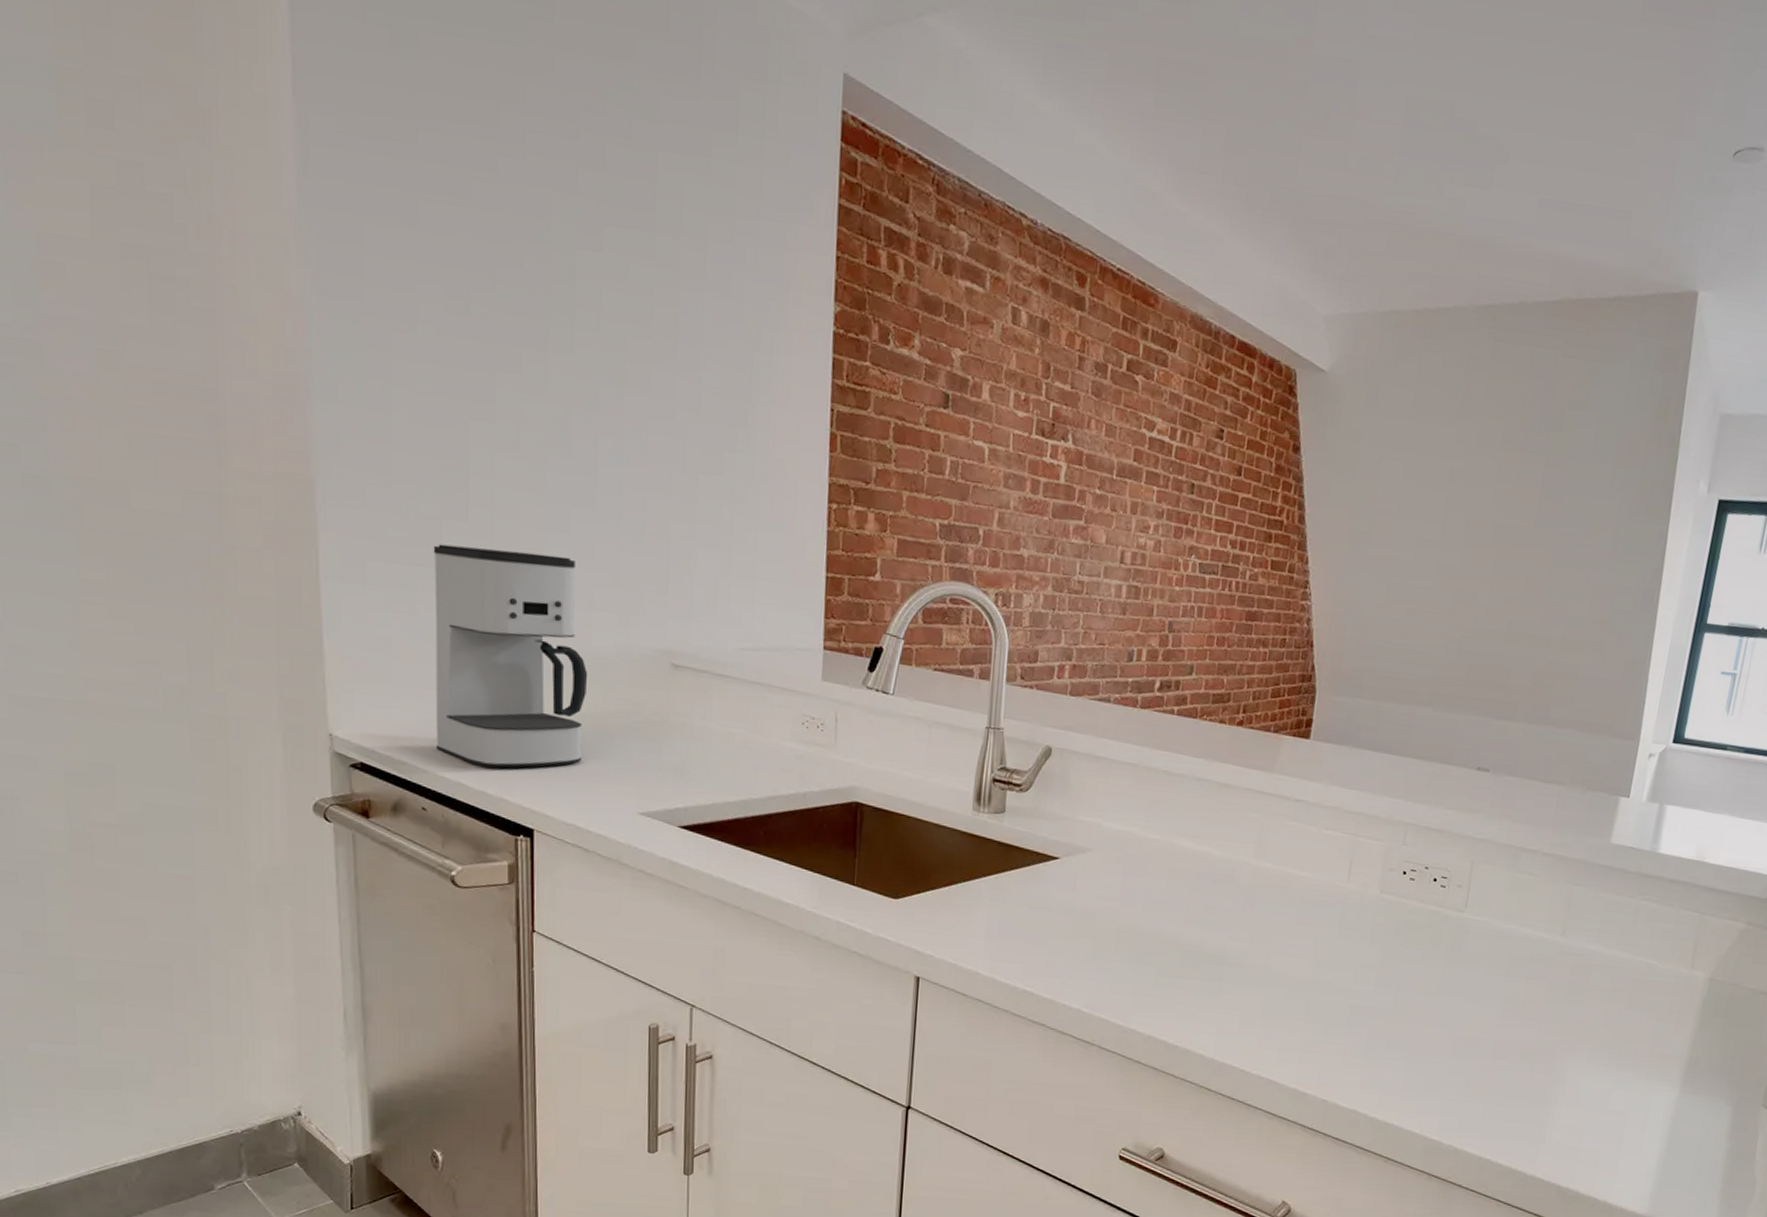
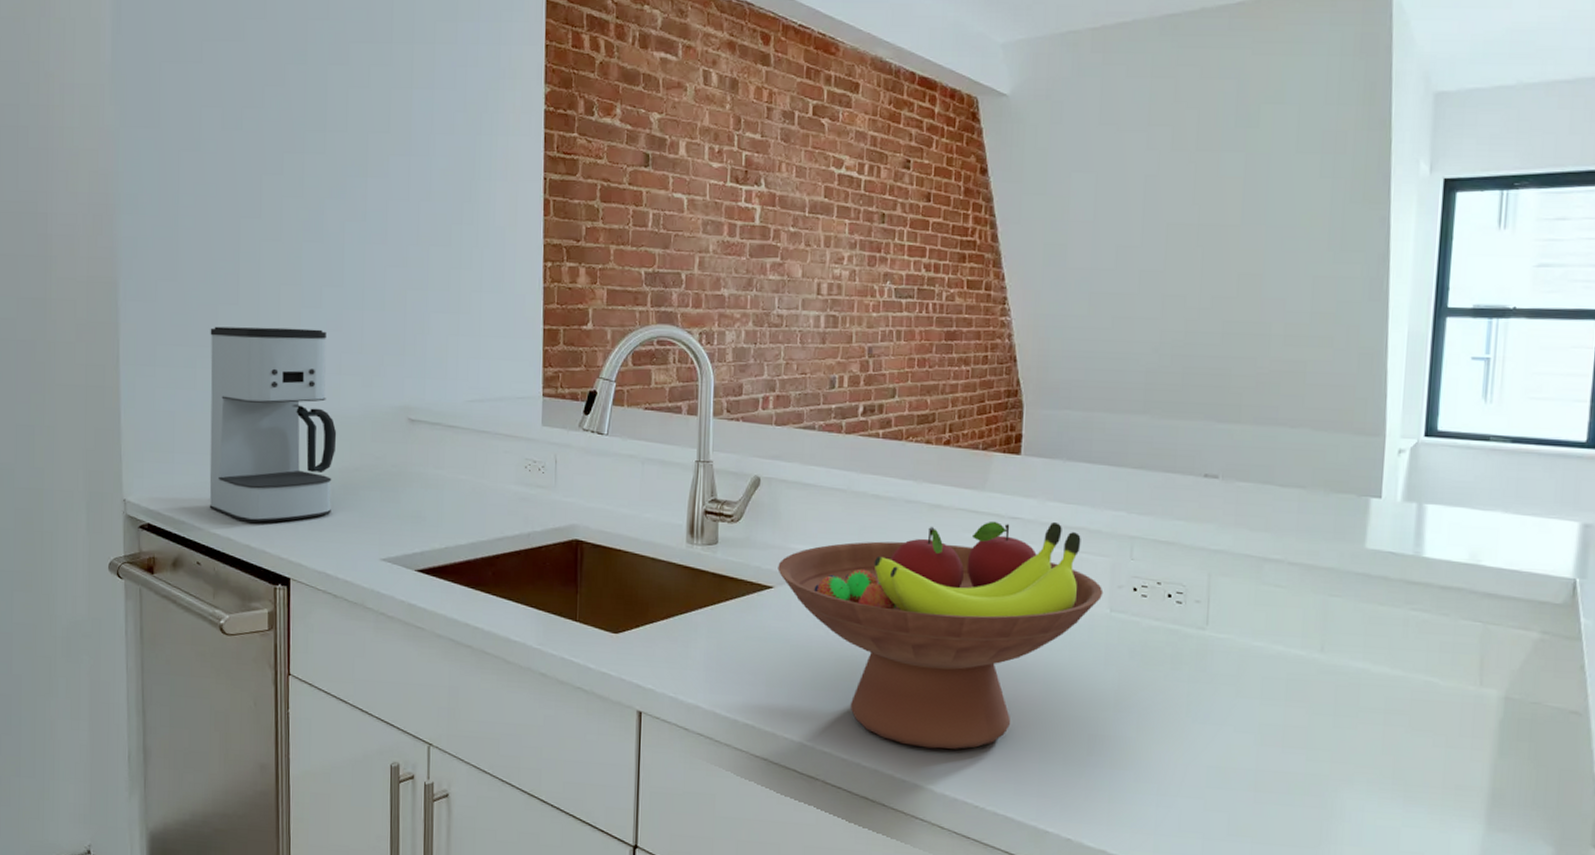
fruit bowl: none [1065,802,1376,1018] -> present [777,521,1104,749]

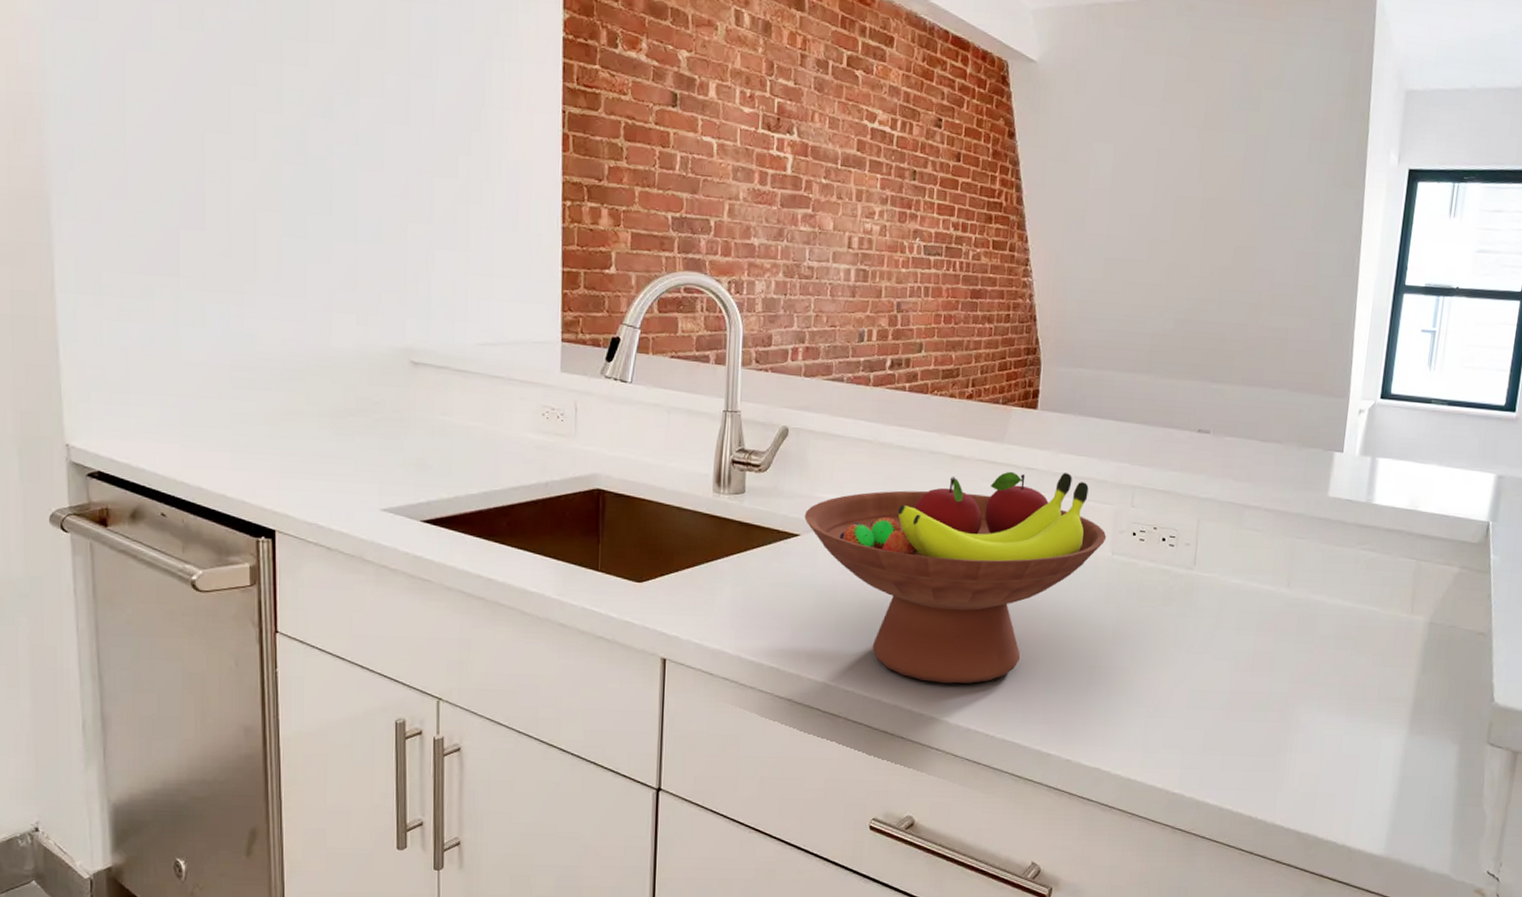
coffee maker: present [209,326,337,523] -> none [170,253,328,471]

